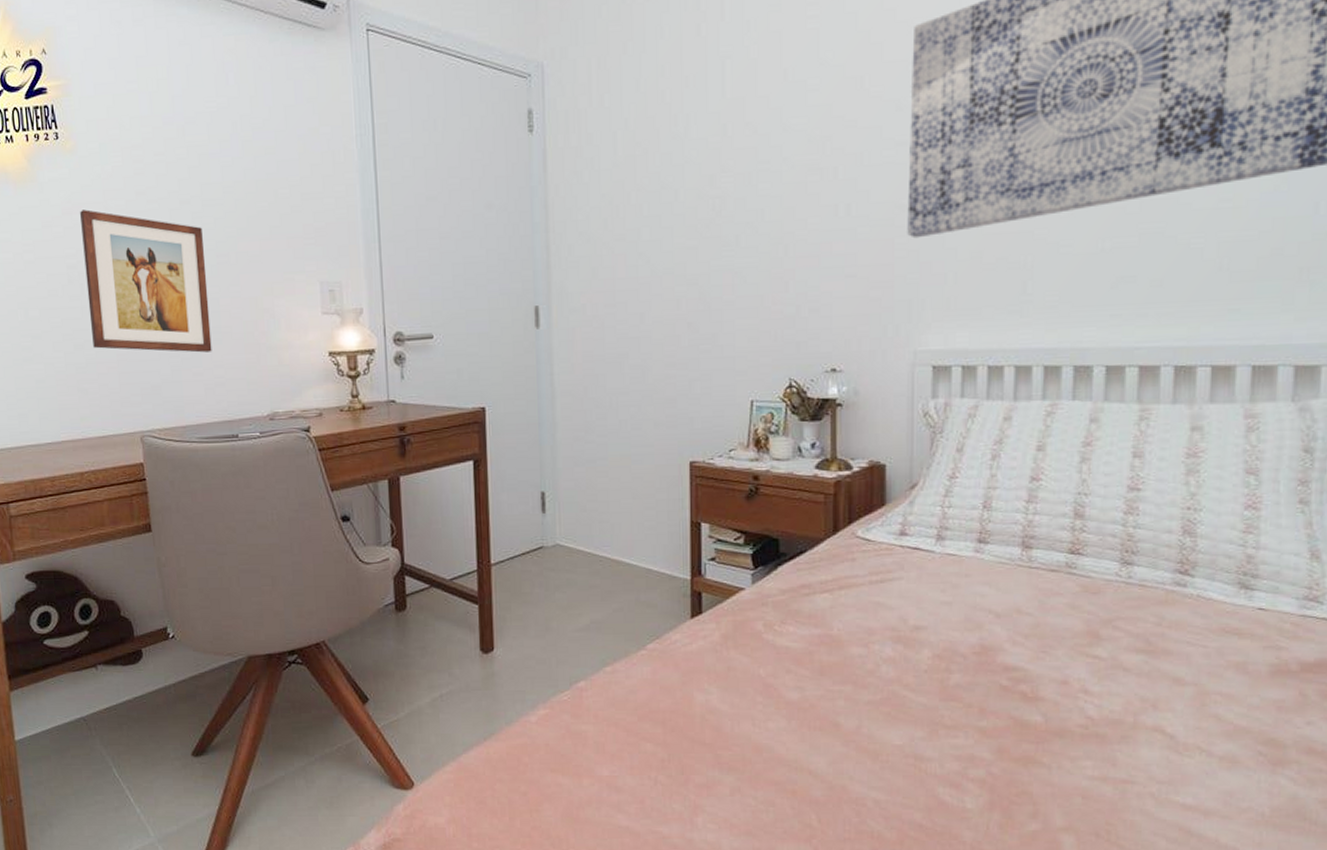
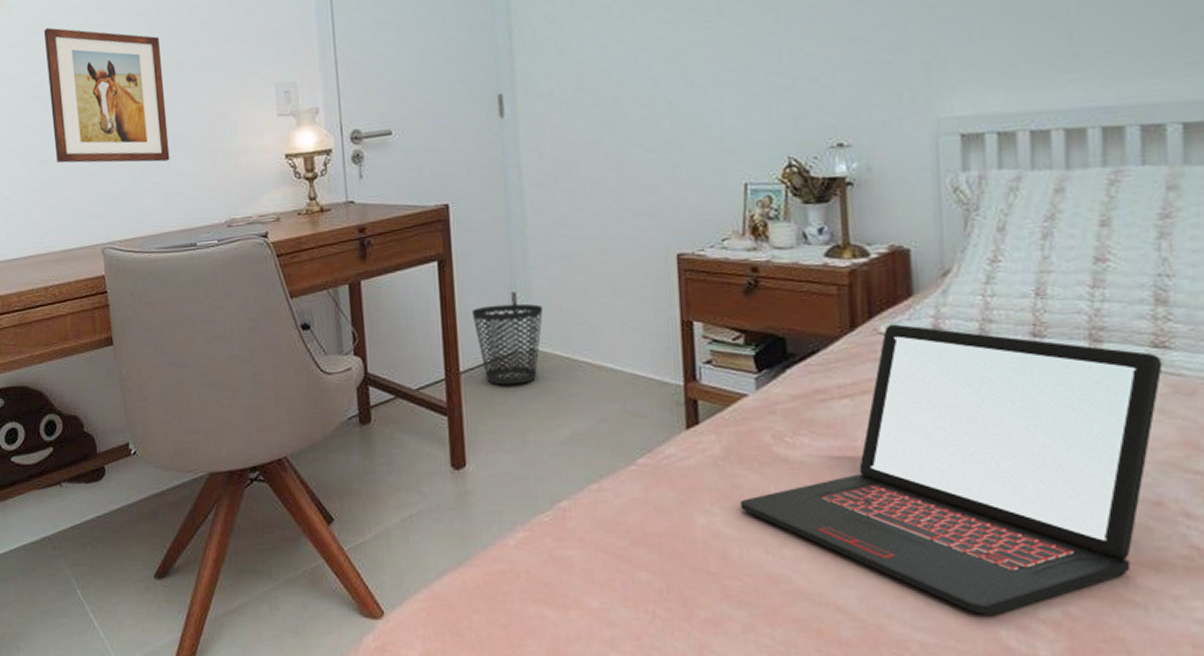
wastebasket: none [503,502,570,577] -> present [471,303,544,385]
laptop: none [733,529,1076,775] -> present [740,324,1163,615]

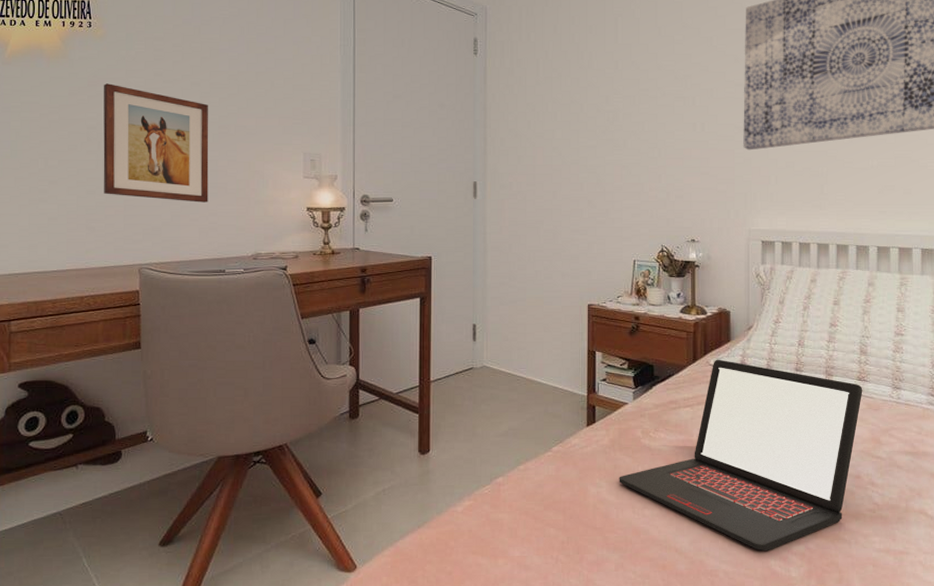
wastebasket: present [471,303,544,385] -> none [442,332,495,392]

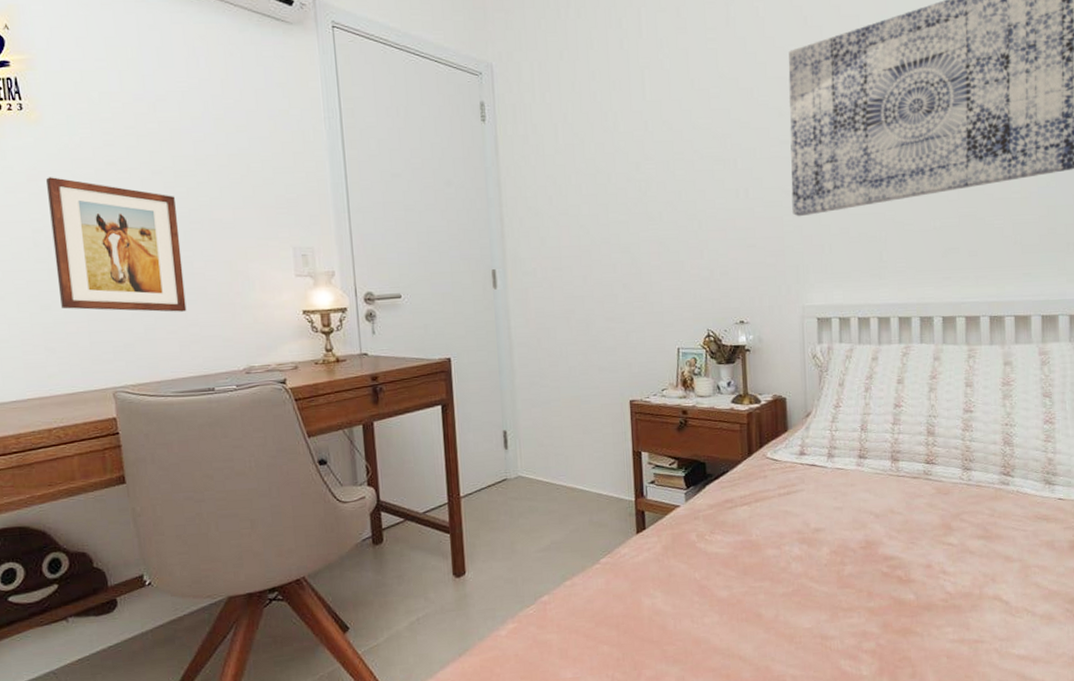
laptop: present [619,359,863,551] -> none [674,451,931,651]

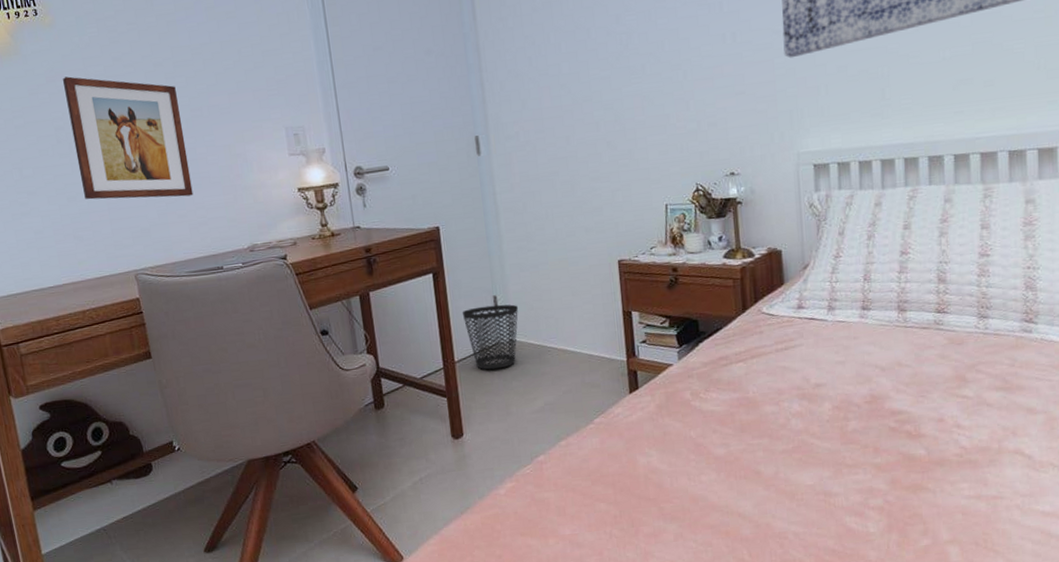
wastebasket: none [470,439,529,506] -> present [462,304,519,370]

